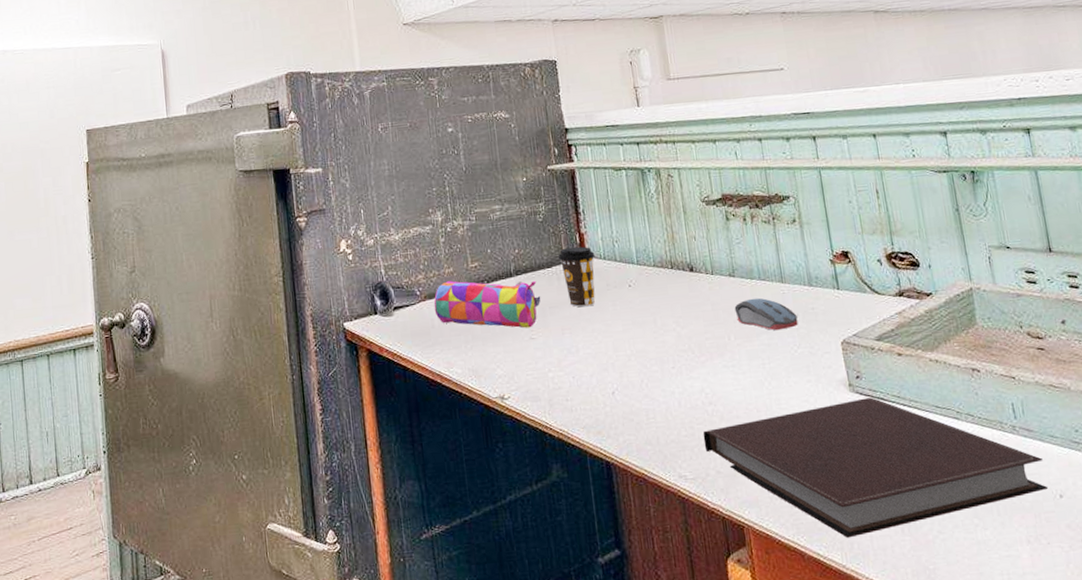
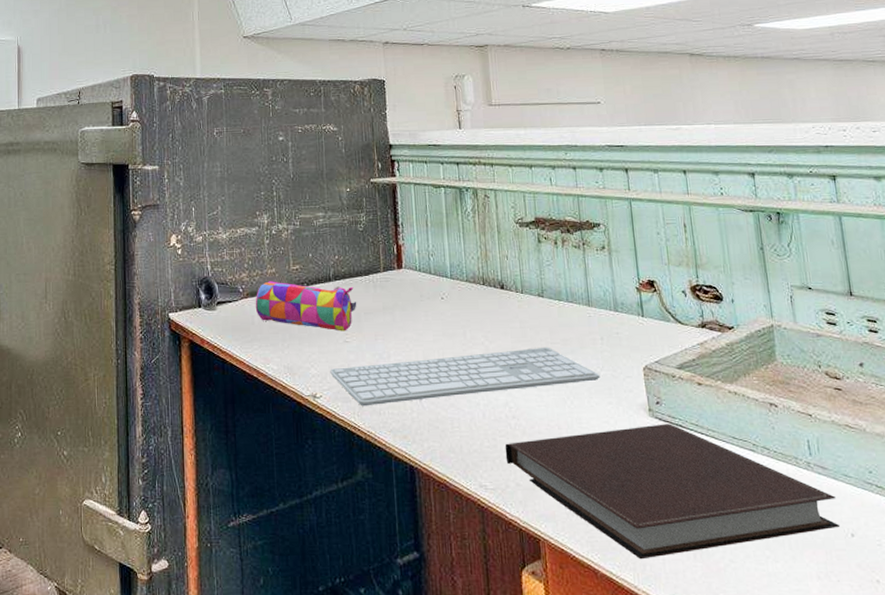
keyboard: none [517,328,798,405] -> present [330,346,600,406]
coffee cup: present [558,246,596,308] -> none [376,257,411,315]
computer mouse: present [734,297,799,331] -> none [541,319,603,352]

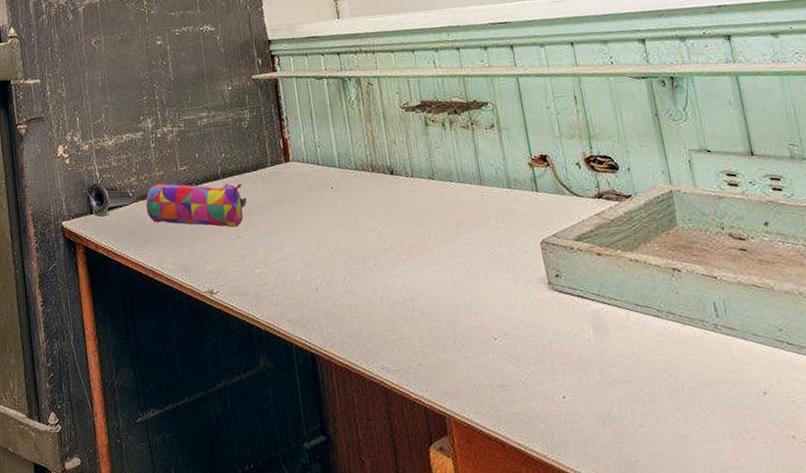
keyboard: present [330,346,600,406] -> none [225,228,497,299]
notebook: present [505,424,841,560] -> none [404,295,752,430]

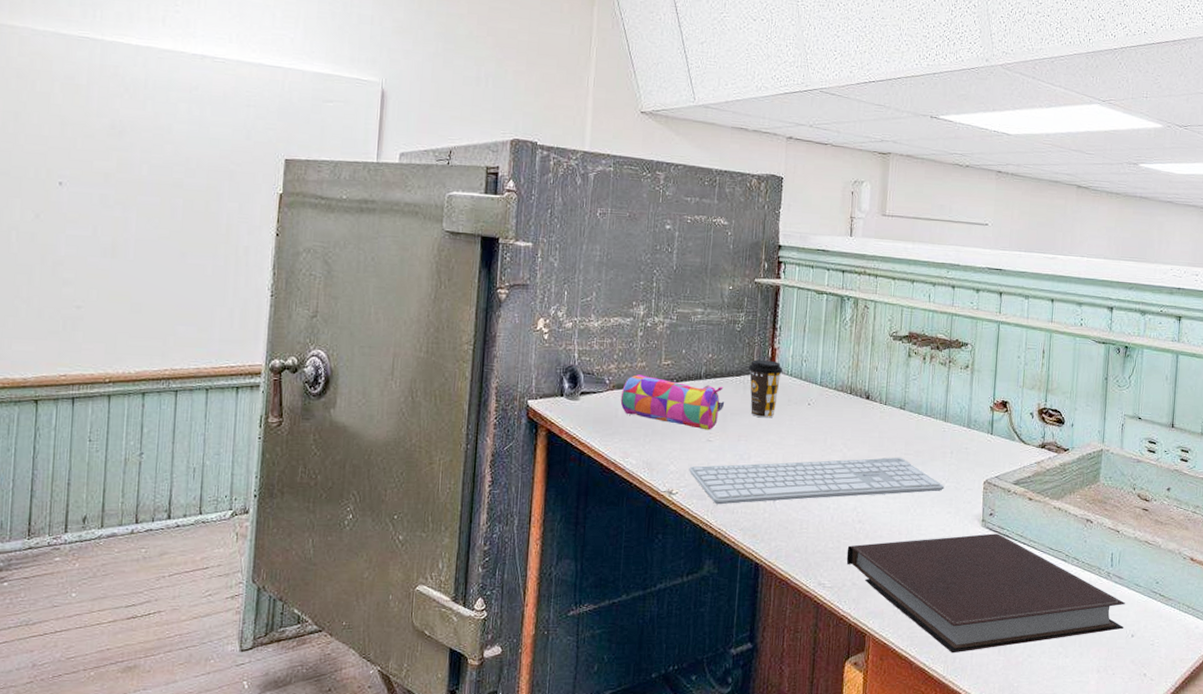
keyboard: none [225,228,497,299] -> present [689,457,945,505]
coffee cup: none [263,151,299,208] -> present [749,359,783,418]
notebook: none [404,295,752,430] -> present [846,533,1125,654]

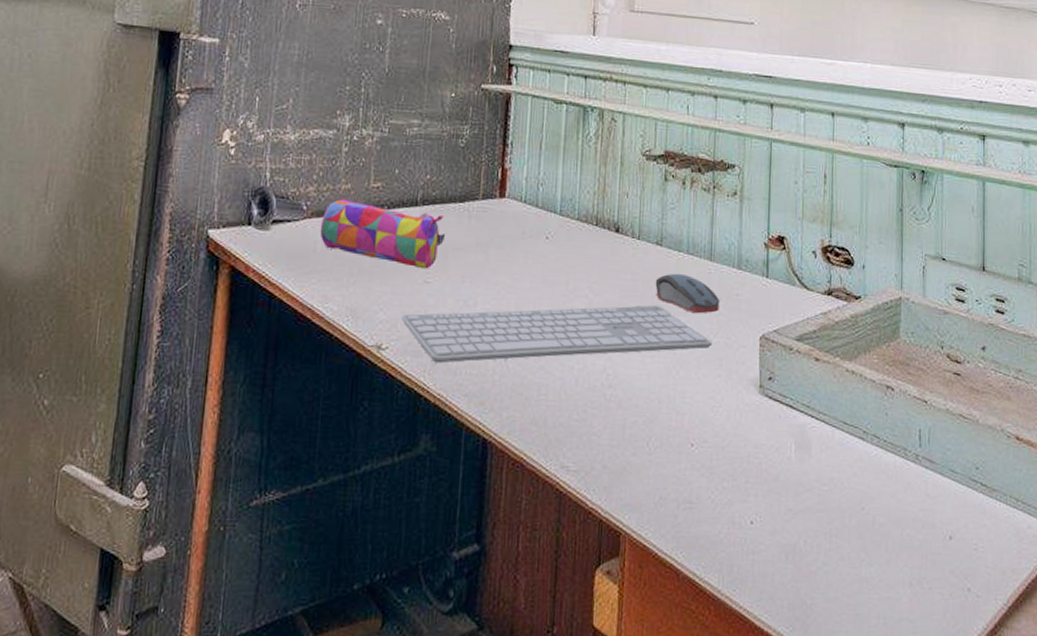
coffee cup: present [749,359,783,418] -> none [474,182,516,255]
notebook: present [846,533,1125,654] -> none [595,403,940,560]
computer mouse: none [898,431,951,464] -> present [655,273,720,314]

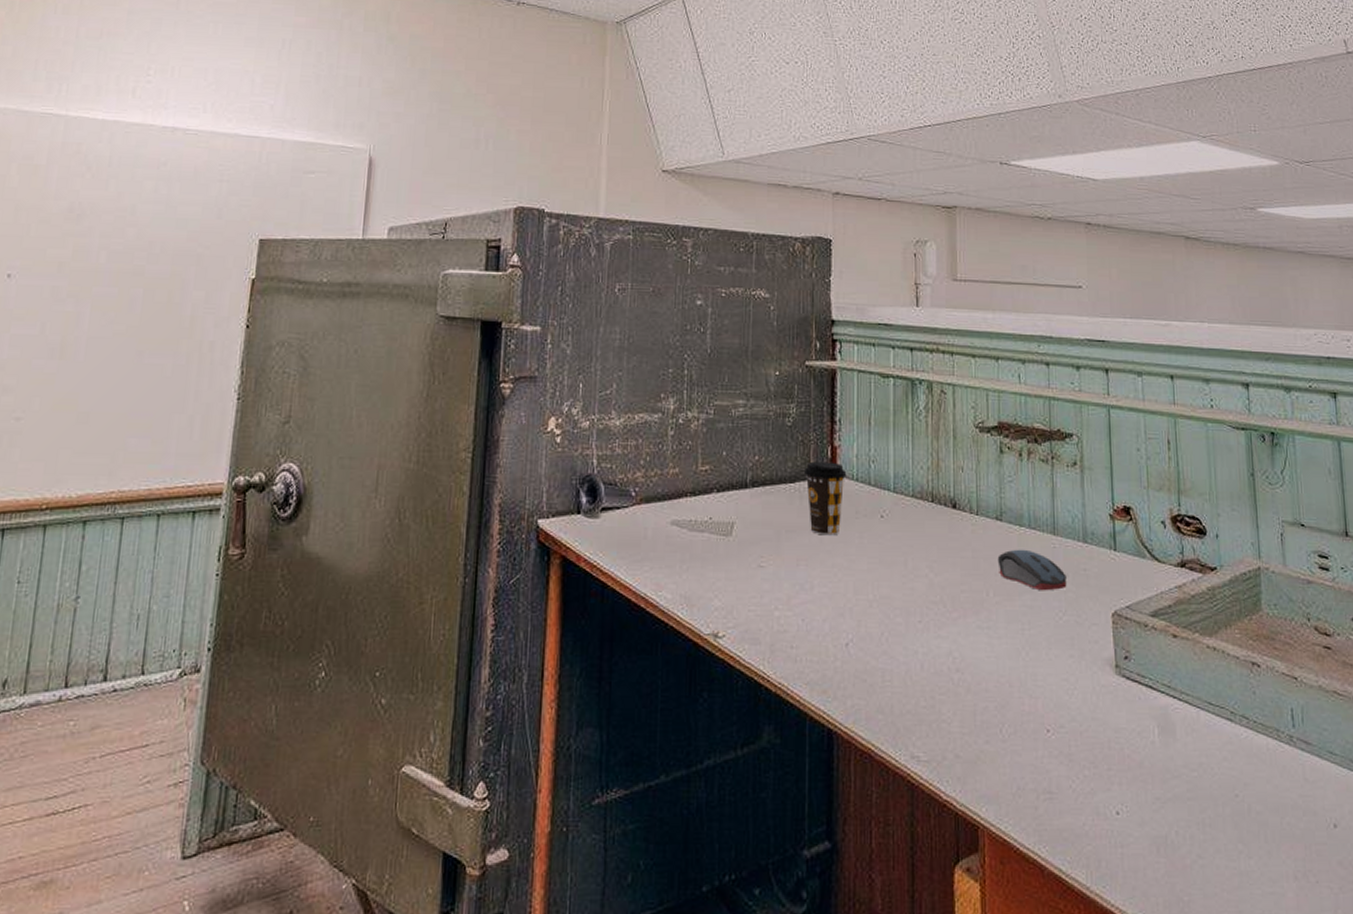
pencil case: present [320,199,446,269] -> none [650,484,778,553]
keyboard: present [402,305,712,364] -> none [737,583,1062,651]
coffee cup: none [474,182,516,255] -> present [805,461,847,536]

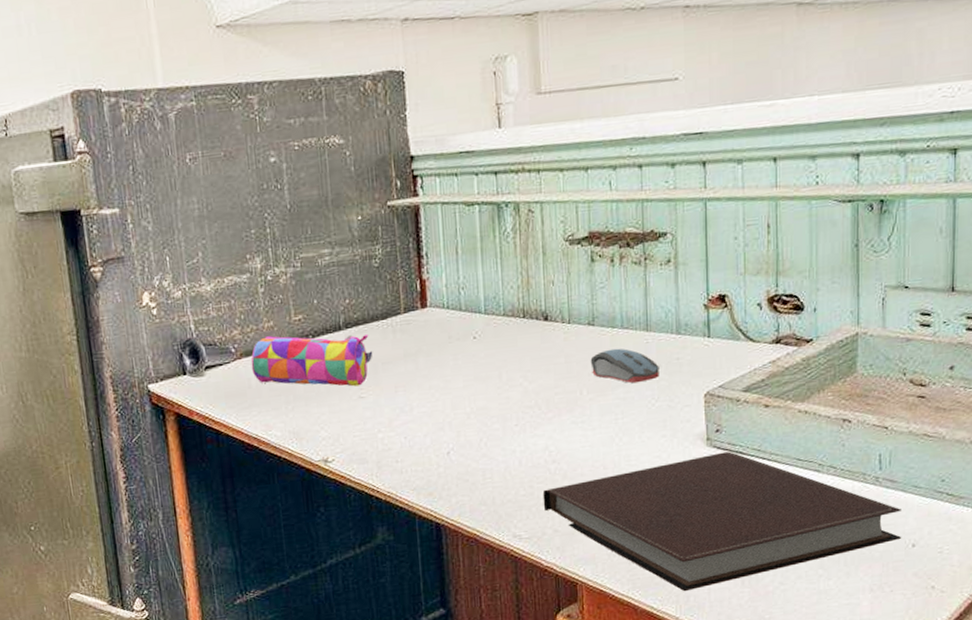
pencil case: none [650,484,778,553] -> present [251,333,373,387]
coffee cup: present [805,461,847,536] -> none [395,294,438,363]
notebook: none [944,684,1323,854] -> present [542,451,902,592]

